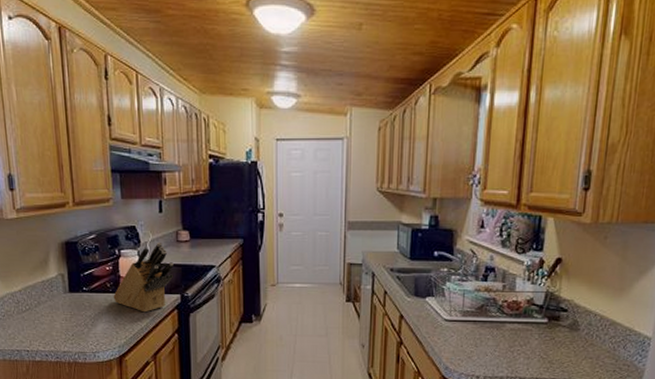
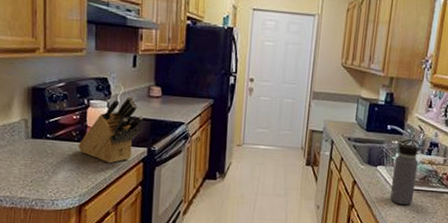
water bottle: none [442,265,474,338] -> present [389,139,421,205]

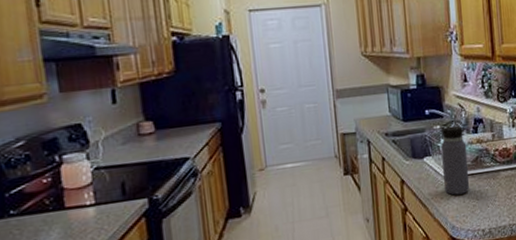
knife block: present [78,95,143,164] -> none [54,138,138,229]

